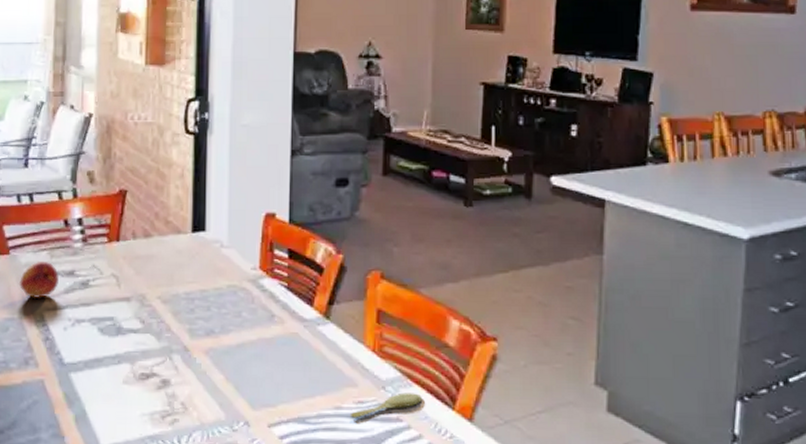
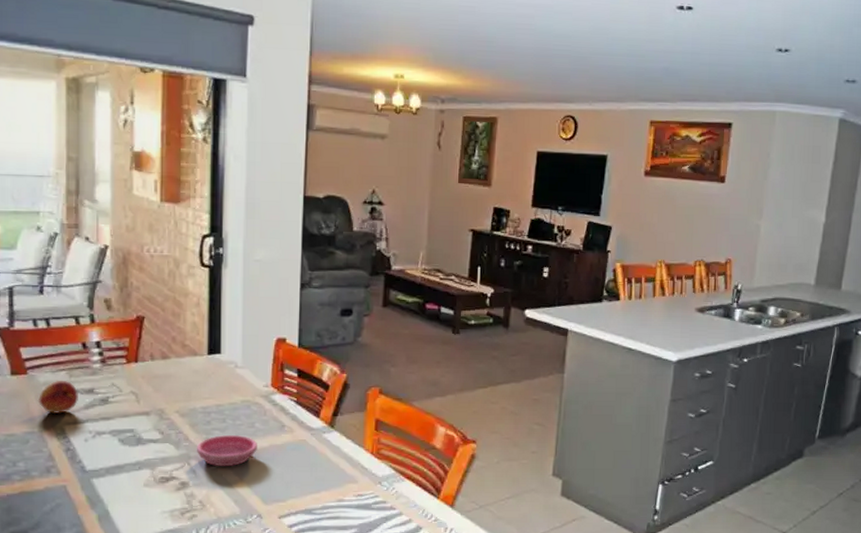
saucer: none [178,326,244,363] -> present [196,435,257,467]
spoon: present [350,392,422,418] -> none [350,486,412,508]

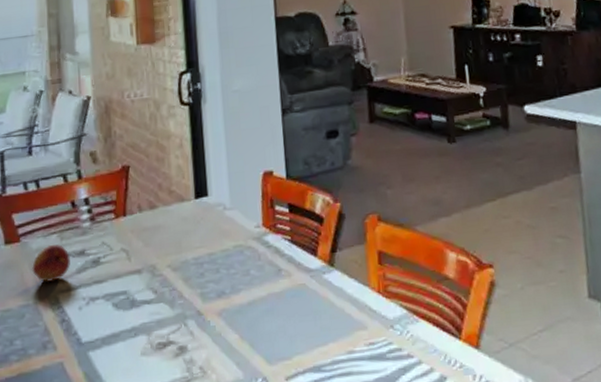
saucer: present [196,435,257,467] -> none [191,286,255,325]

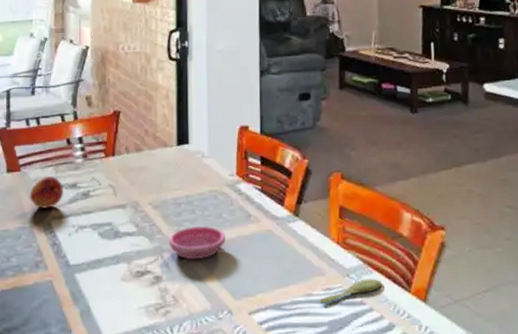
saucer: none [191,286,255,325] -> present [168,226,225,260]
spoon: none [362,328,430,360] -> present [319,279,382,303]

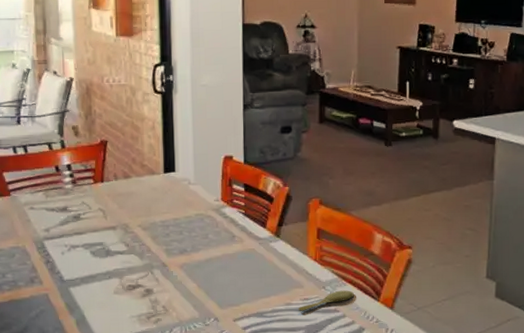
fruit: present [30,175,63,209] -> none [21,200,54,230]
saucer: present [168,226,225,260] -> none [157,246,212,275]

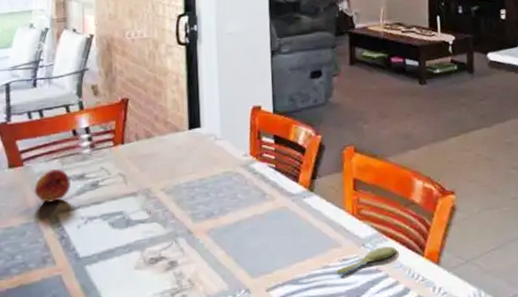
fruit: none [21,200,54,230] -> present [34,168,70,203]

